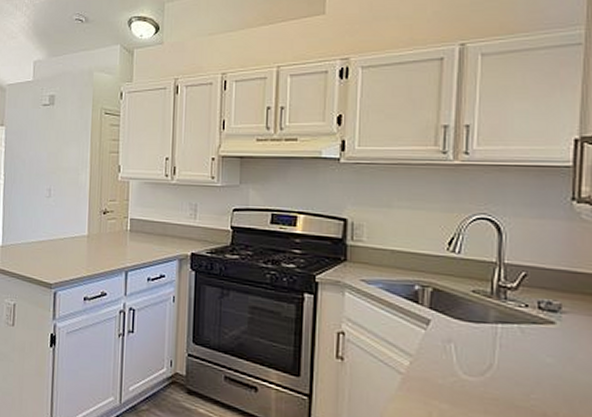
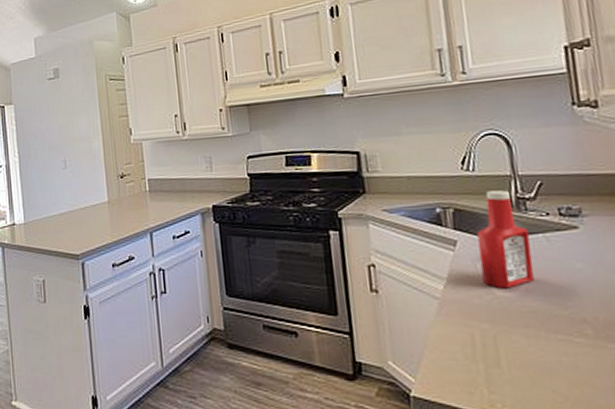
ketchup bottle: none [450,275,505,374] -> present [477,190,534,289]

